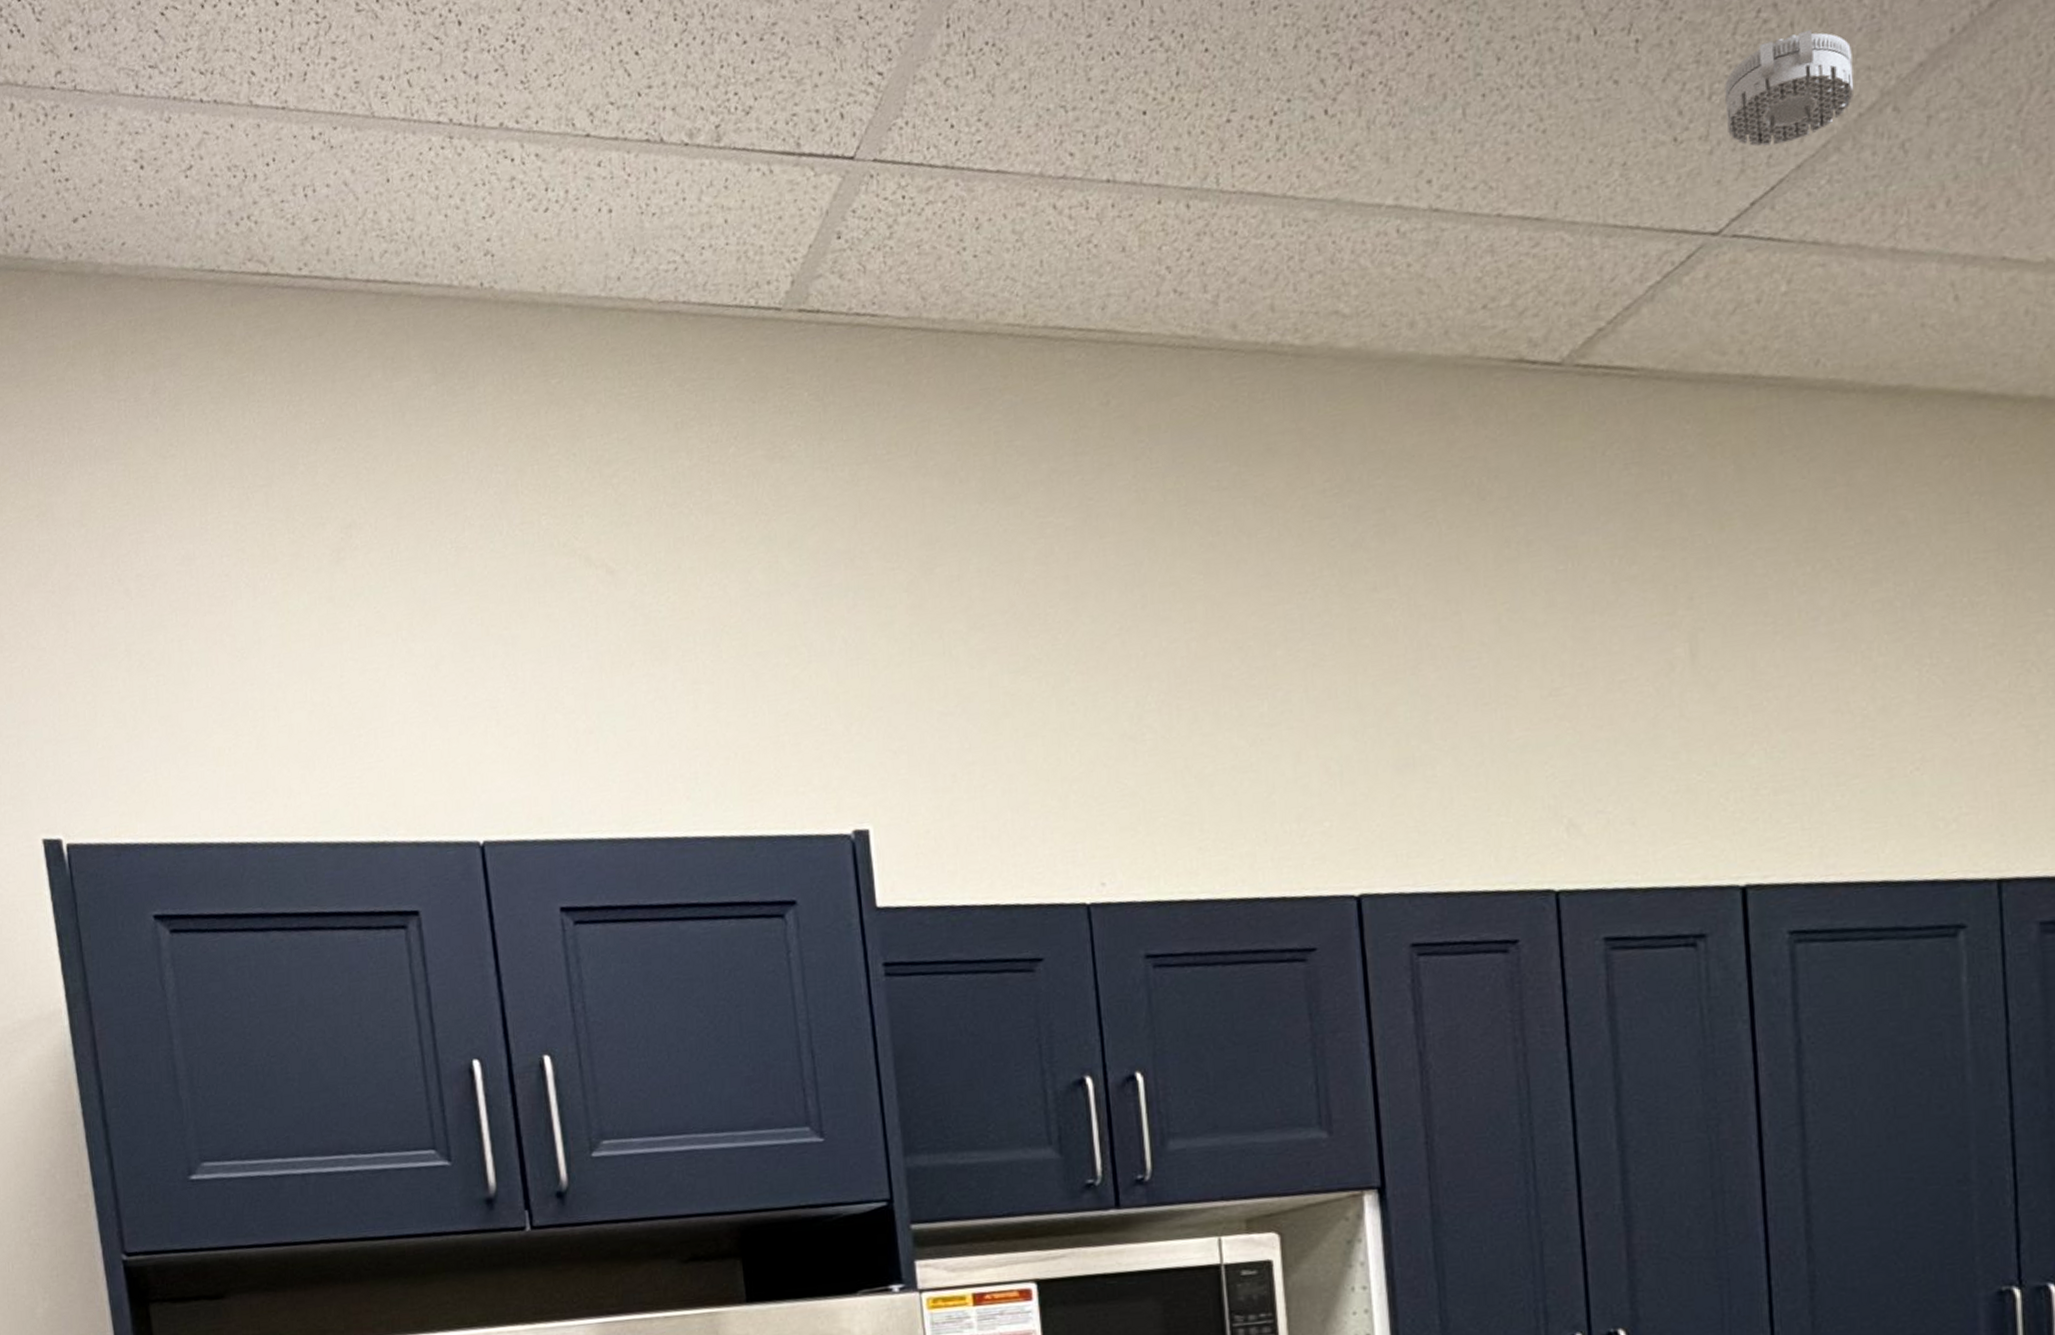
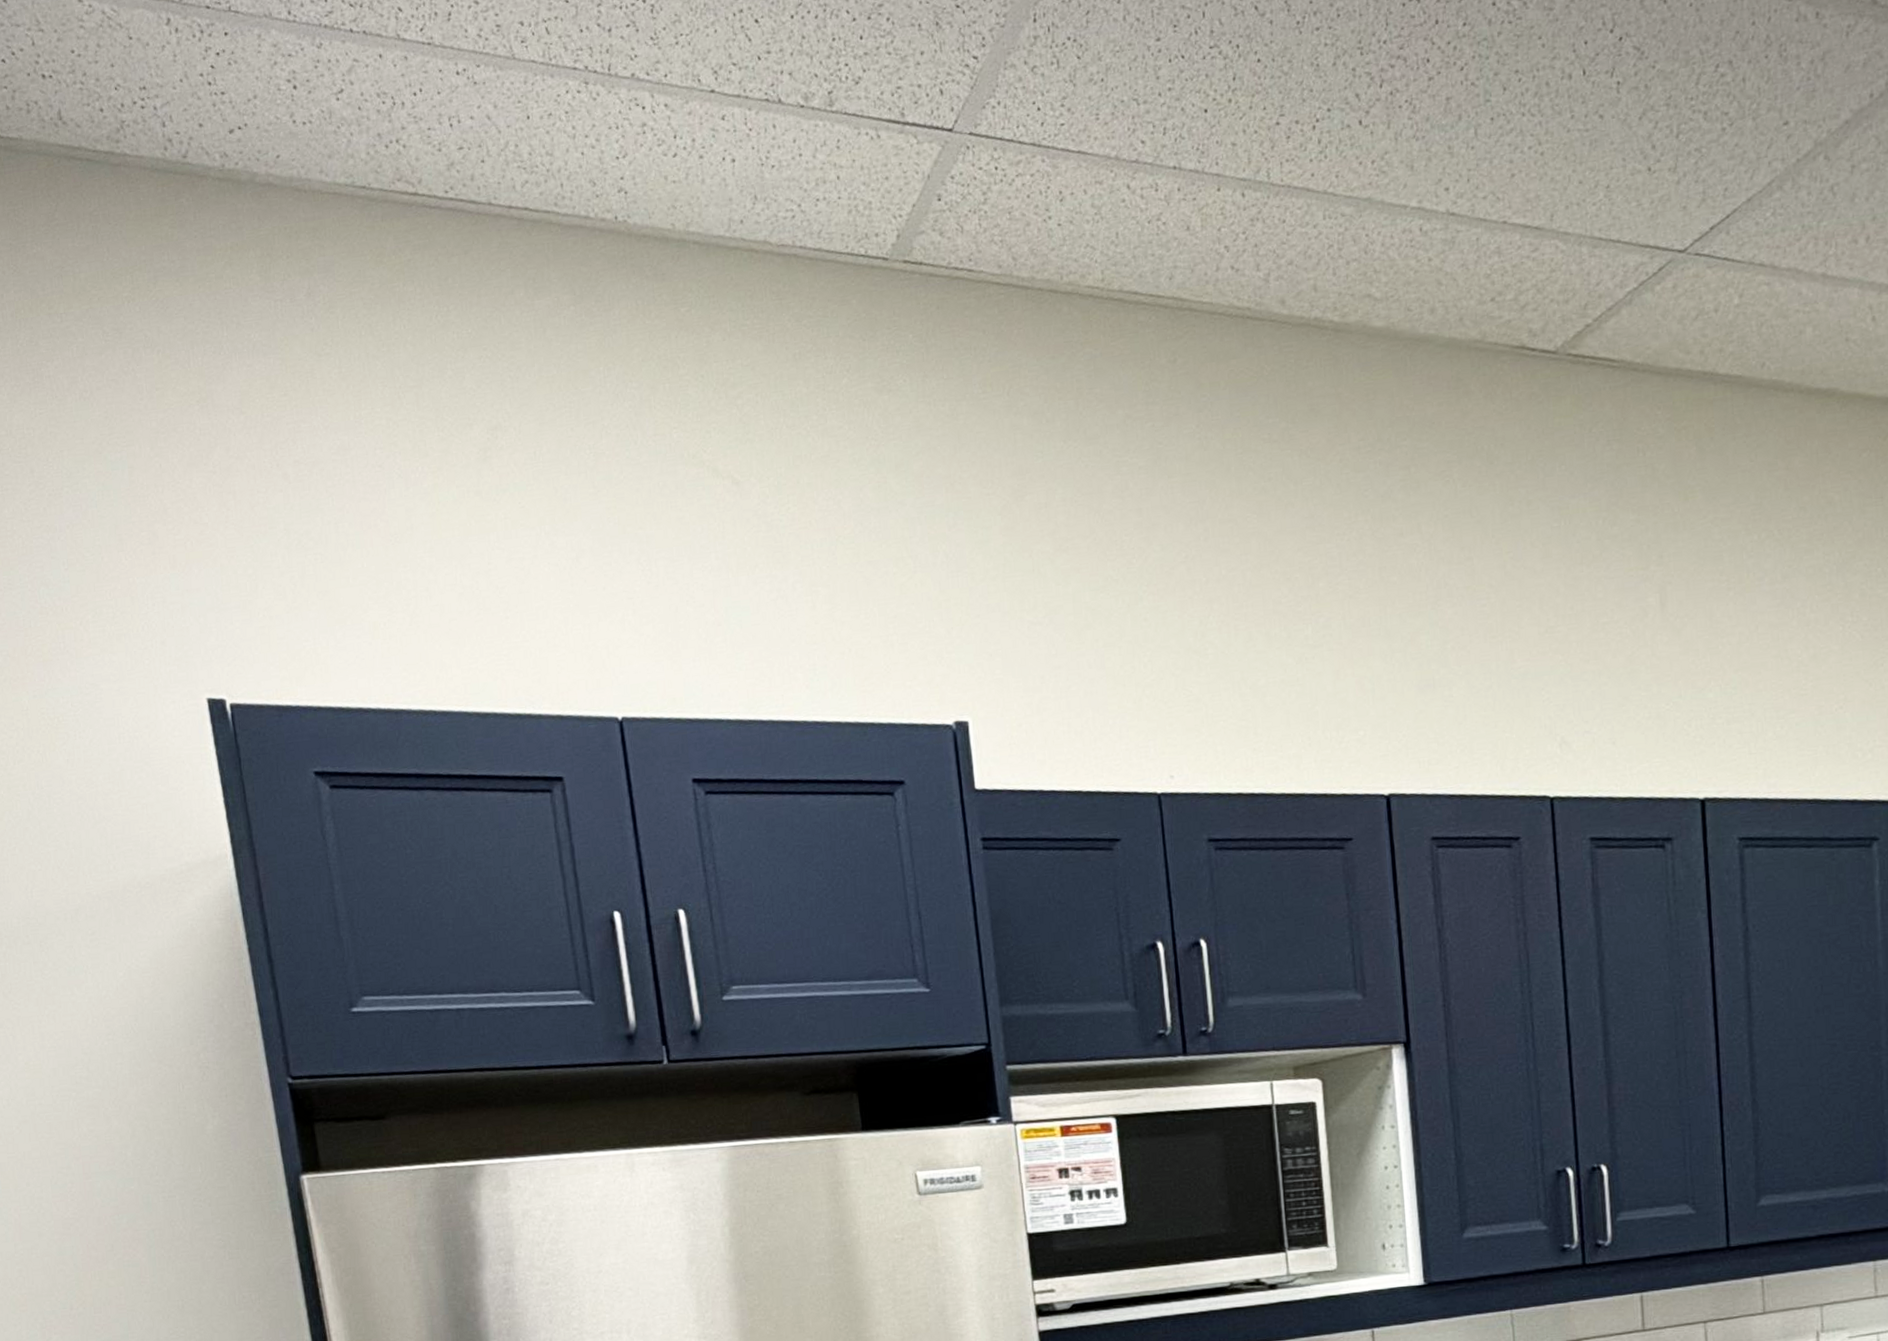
smoke detector: present [1724,29,1854,147] -> none [1689,85,1793,181]

